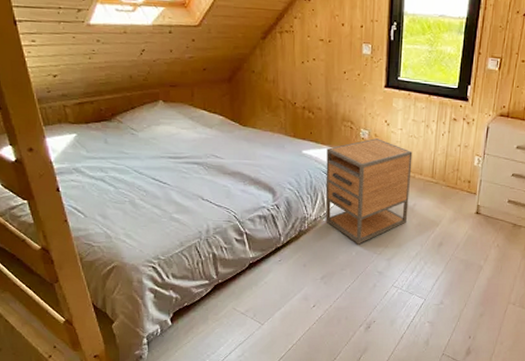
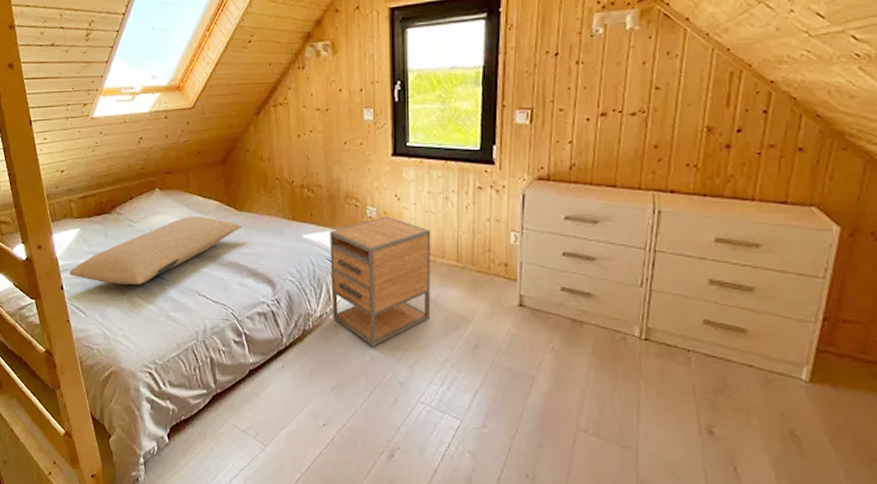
pillow: none [66,128,246,189] -> present [69,216,243,285]

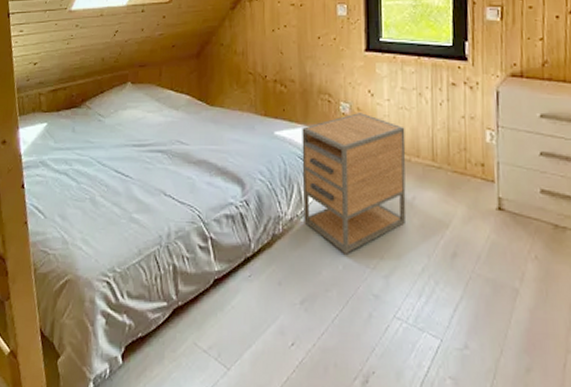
pillow: present [69,216,243,285] -> none [32,110,213,184]

